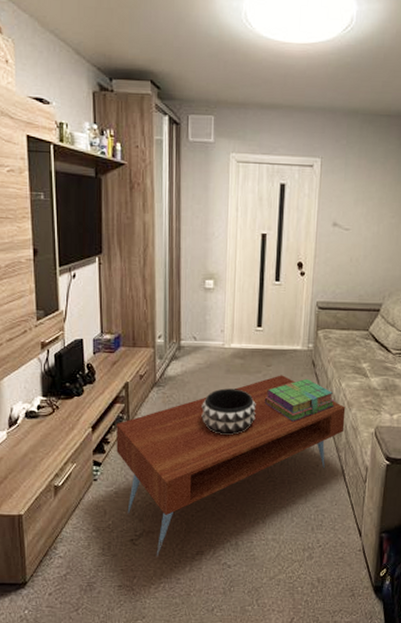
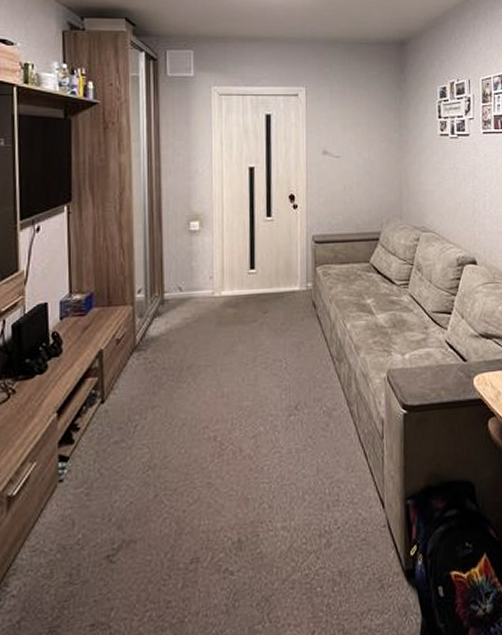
coffee table: present [116,375,346,559] -> none [88,321,354,578]
decorative bowl: present [201,388,256,435] -> none [191,343,254,402]
stack of books: present [264,378,335,422] -> none [262,322,341,376]

